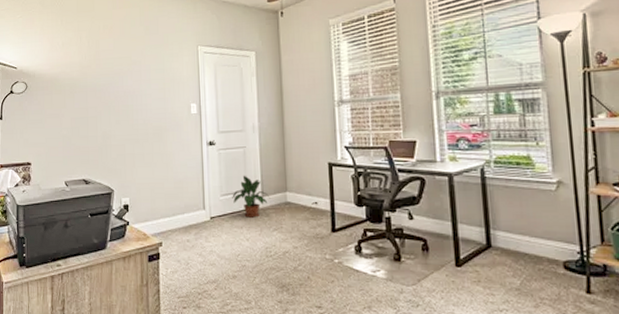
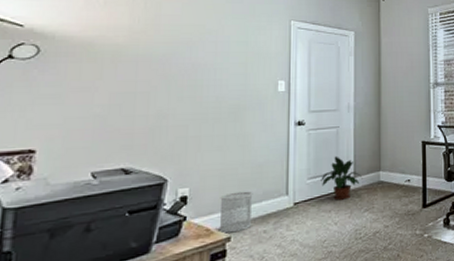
wastebasket: none [152,203,178,239] -> present [219,191,253,233]

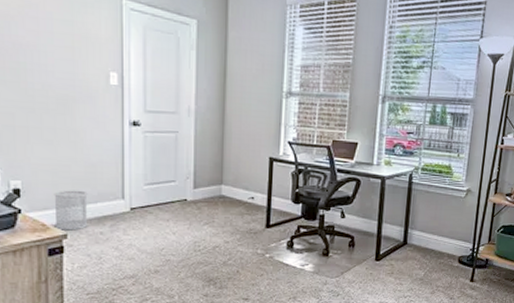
potted plant: present [321,156,363,200] -> none [158,163,203,210]

